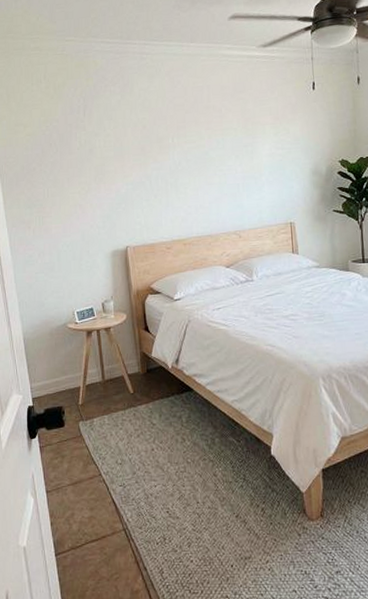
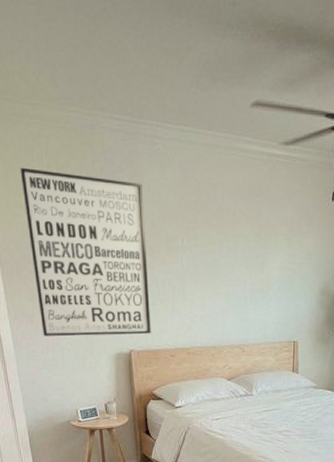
wall art: none [21,91,147,241] -> present [20,167,151,337]

